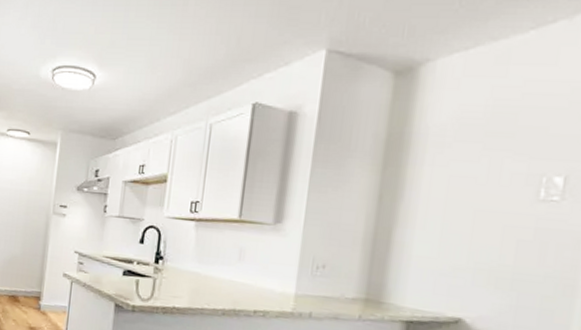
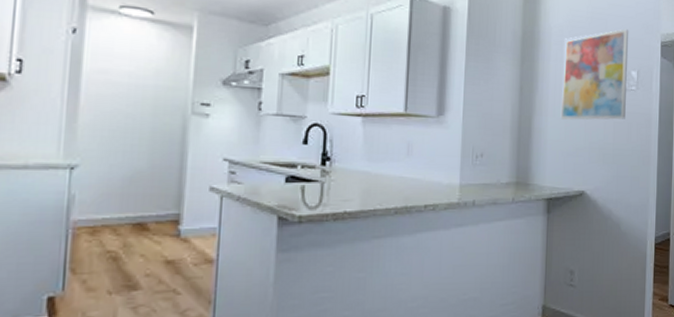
wall art: none [435,124,555,237] -> present [561,29,629,121]

